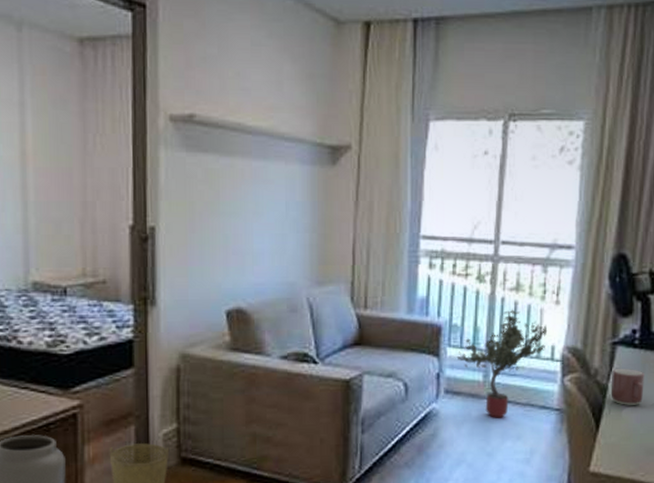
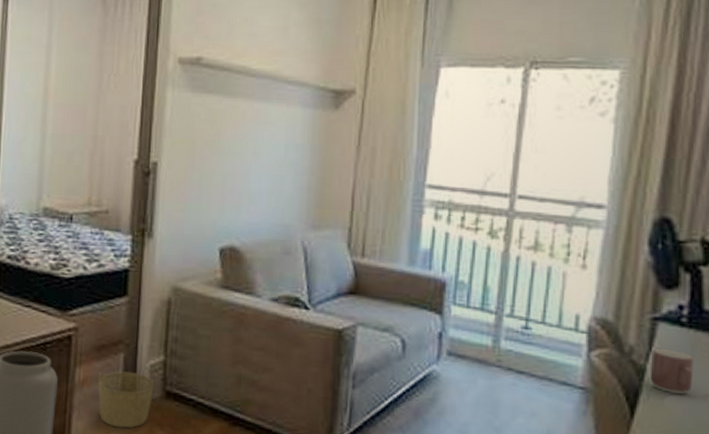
potted tree: present [456,309,548,418] -> none [462,270,571,390]

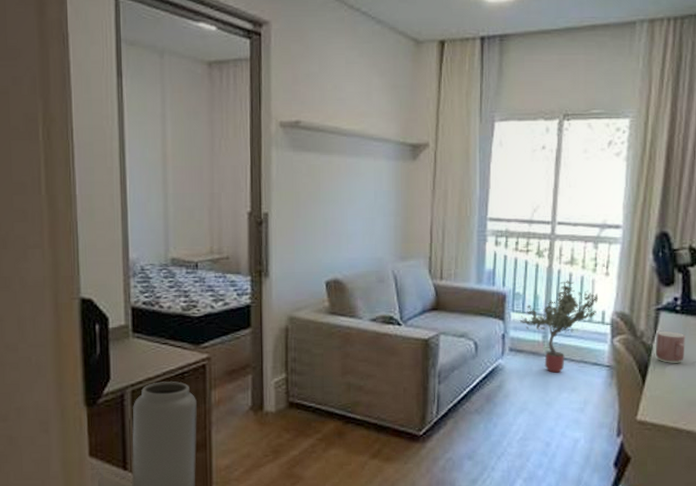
basket: present [97,371,155,429] -> none [231,390,280,436]
potted tree: none [462,270,571,390] -> present [519,280,599,373]

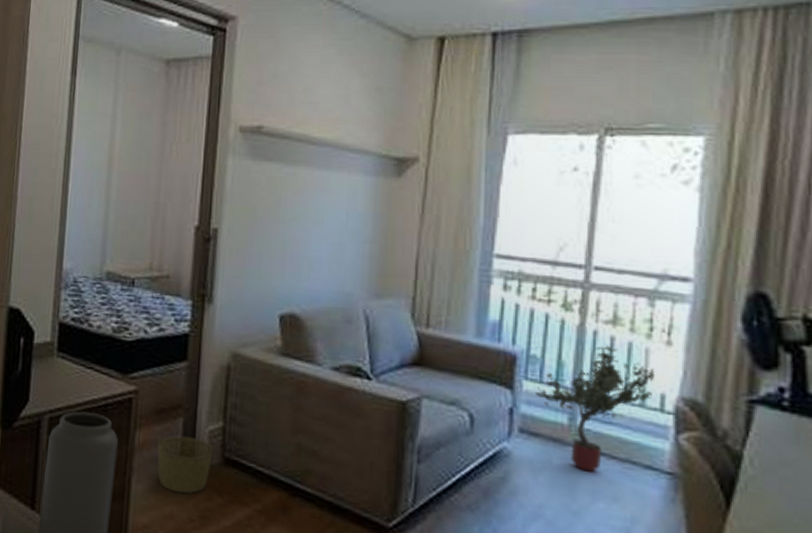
basket: none [231,390,280,436] -> present [157,435,214,494]
mug: present [655,331,685,363] -> none [747,434,799,485]

